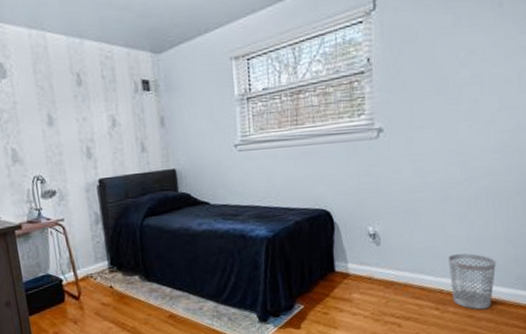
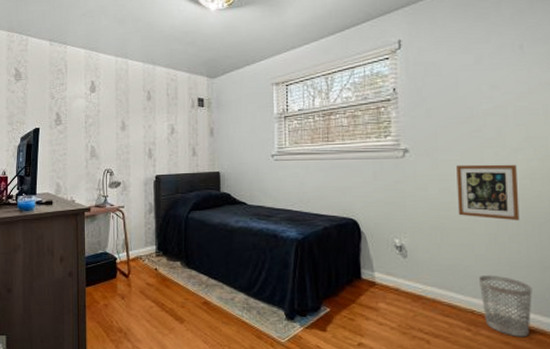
picture frame: none [431,137,490,197] -> present [456,164,520,221]

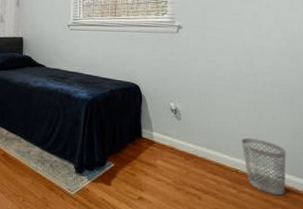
picture frame: present [456,164,520,221] -> none [221,41,274,92]

